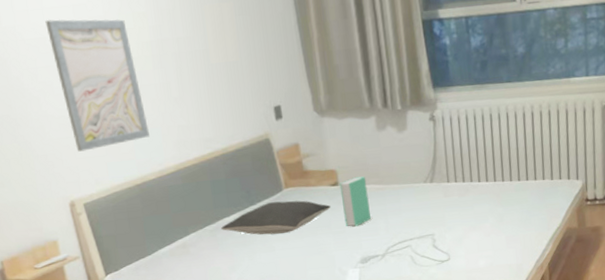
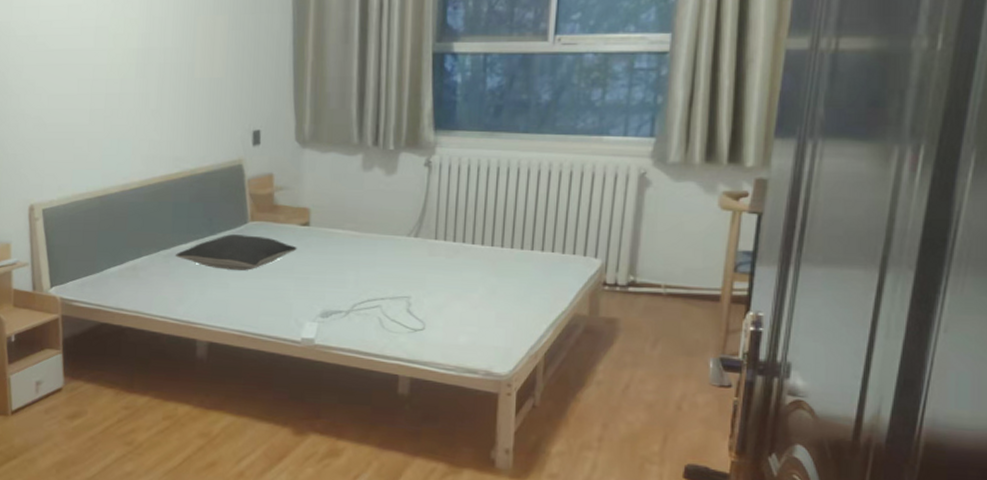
wall art: present [45,19,150,152] -> none [39,18,120,155]
book: present [339,176,371,227] -> none [310,219,342,275]

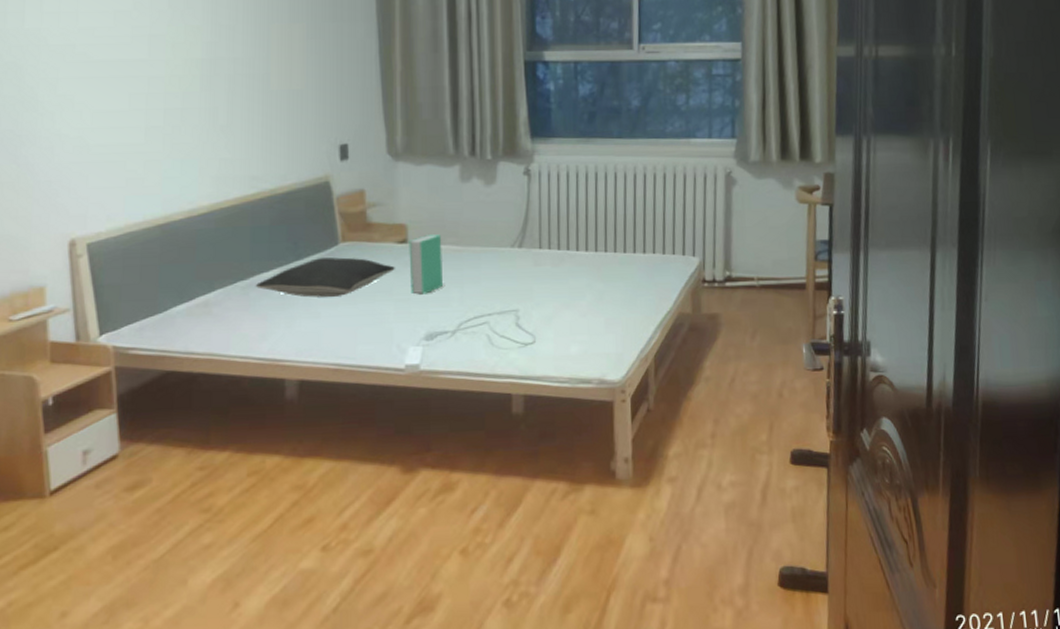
book: none [310,219,342,275] -> present [409,234,443,294]

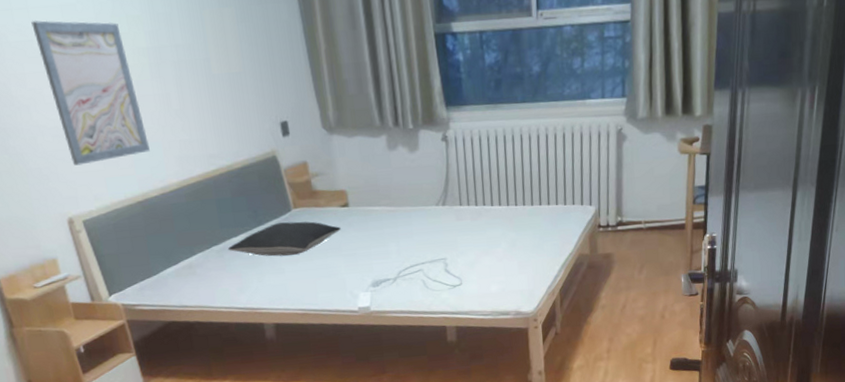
wall art: none [78,25,184,180] -> present [31,20,150,166]
book: present [409,234,443,294] -> none [350,198,382,249]

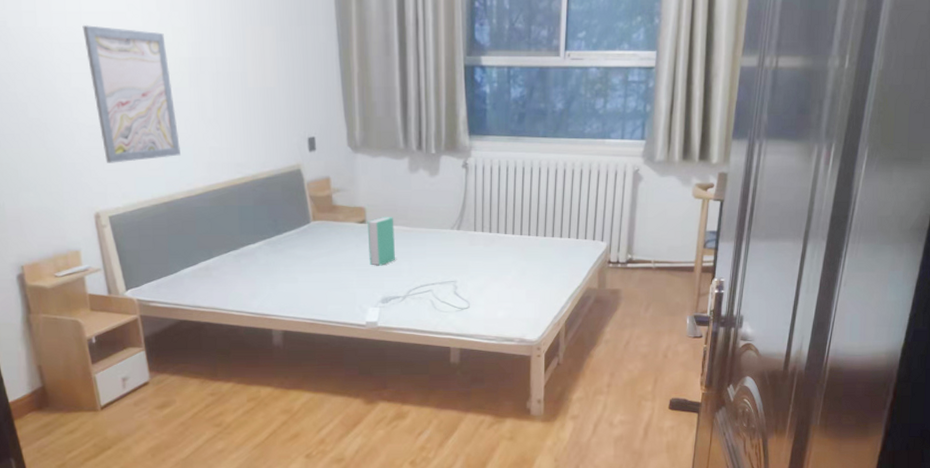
pillow: present [227,221,341,257] -> none [245,233,356,266]
book: none [350,198,382,249] -> present [367,217,395,266]

